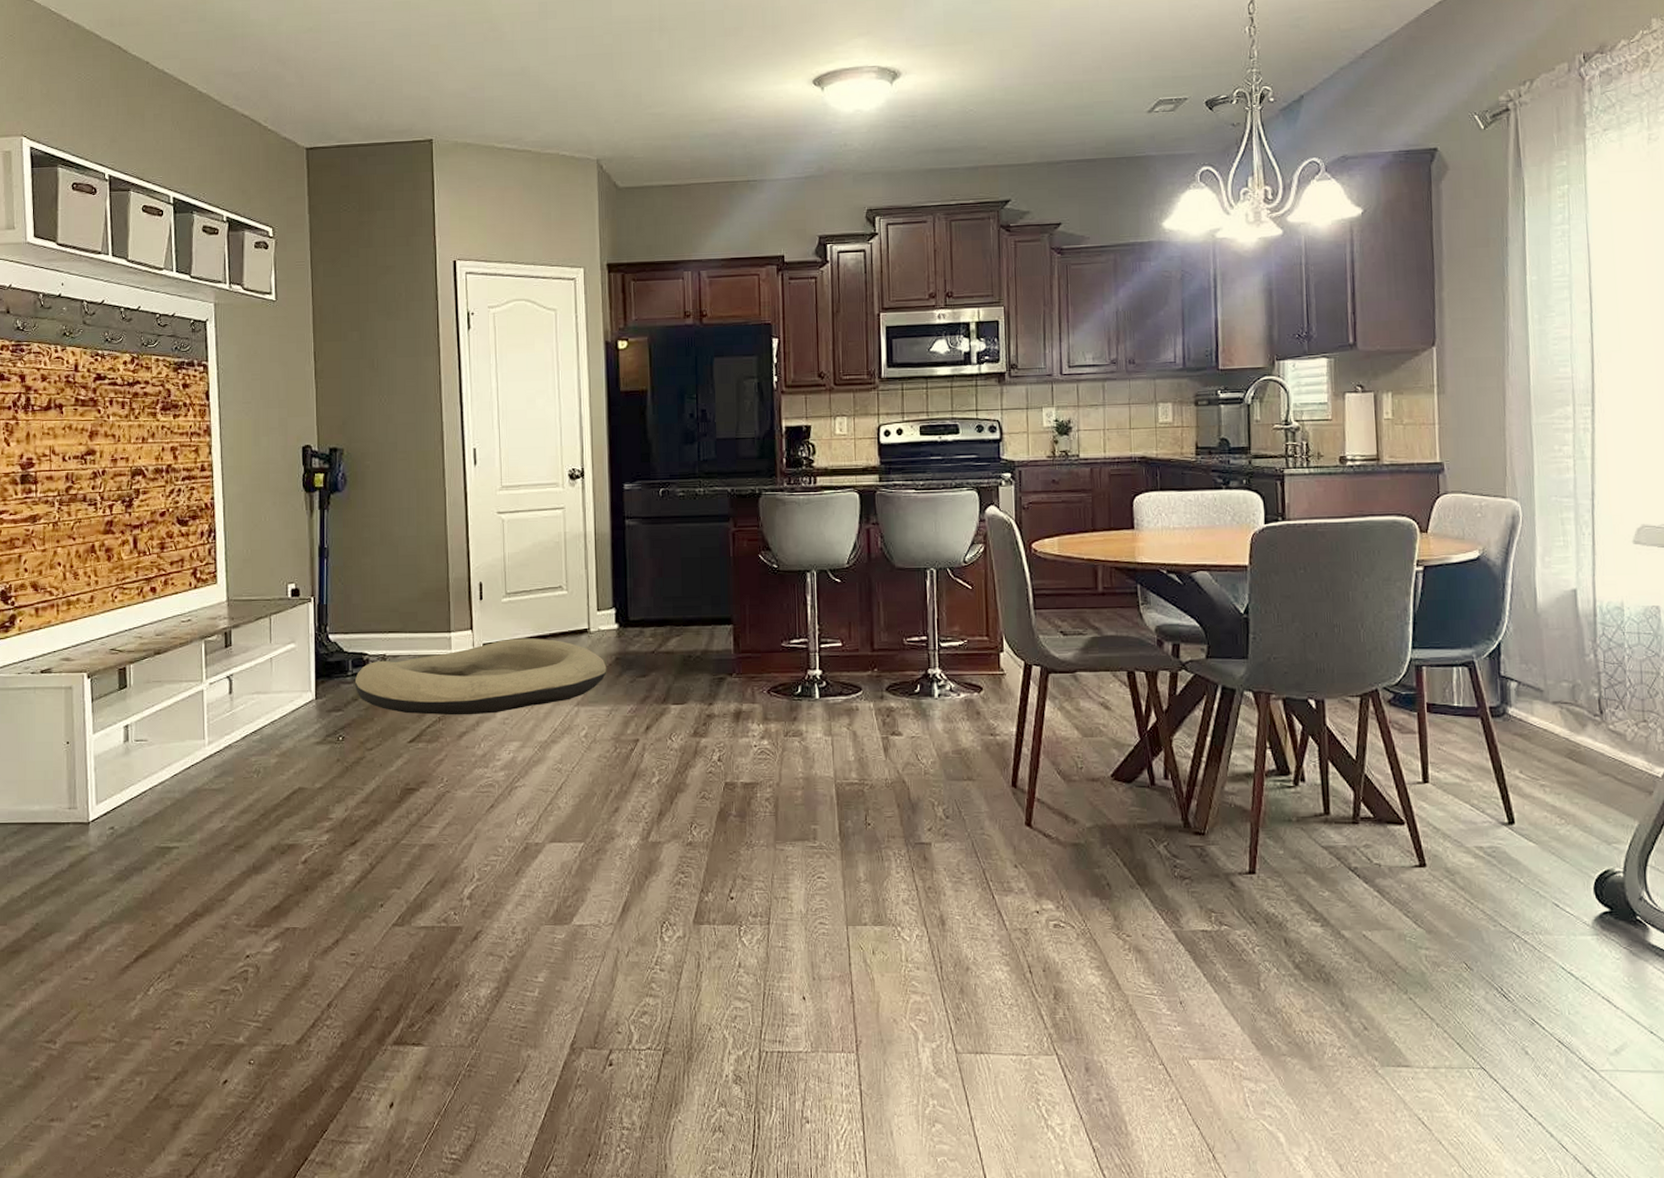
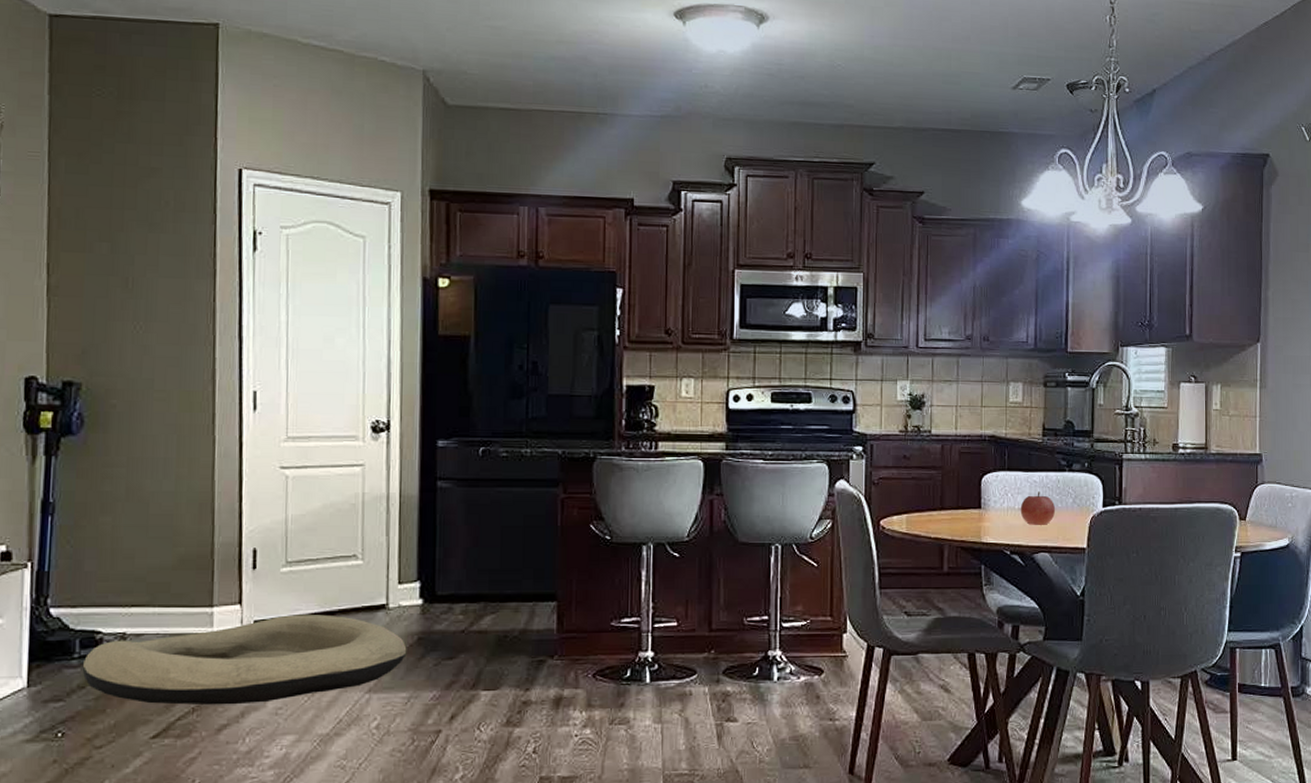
fruit: none [1175,510,1214,544] -> present [1020,491,1056,525]

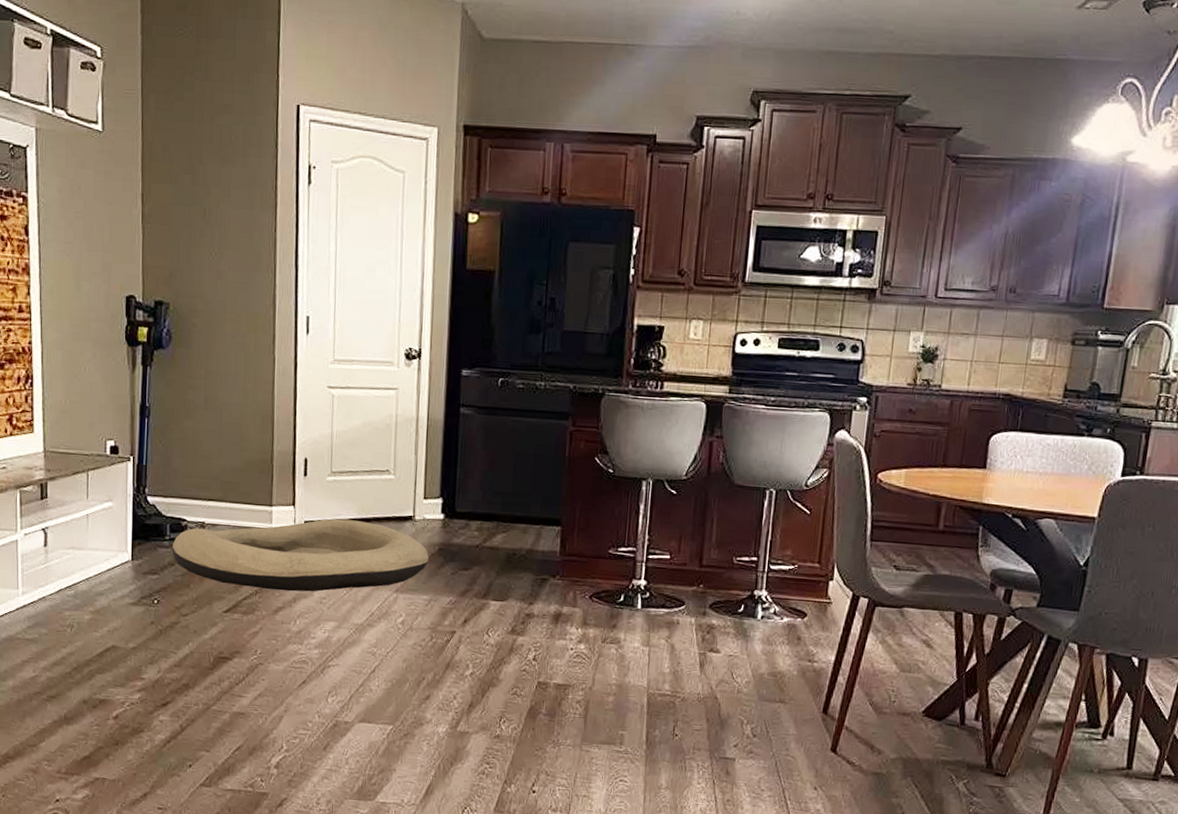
fruit: present [1020,491,1056,525] -> none [1028,455,1068,491]

